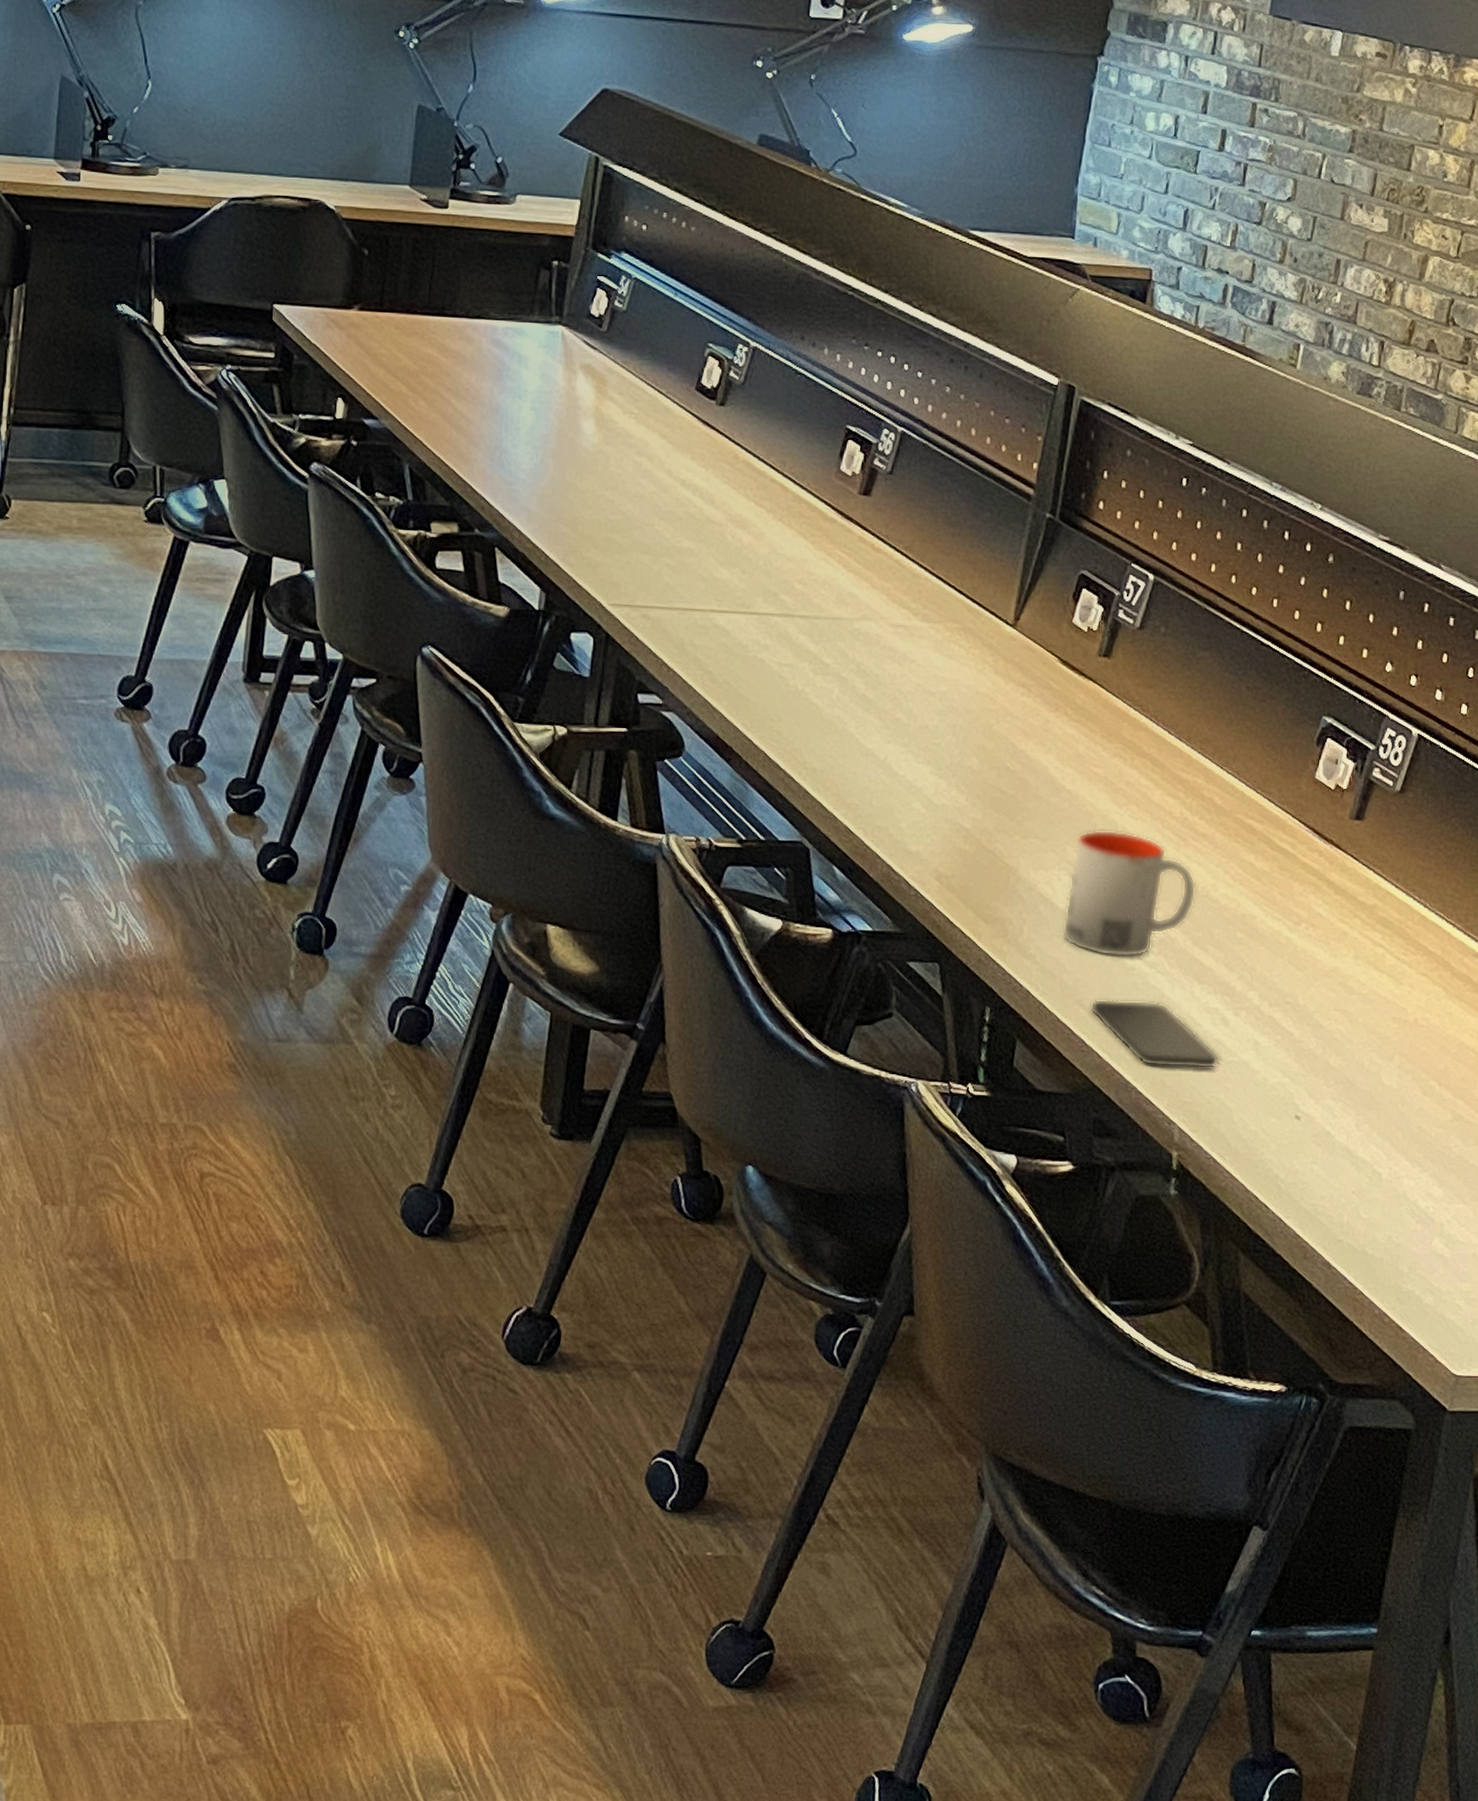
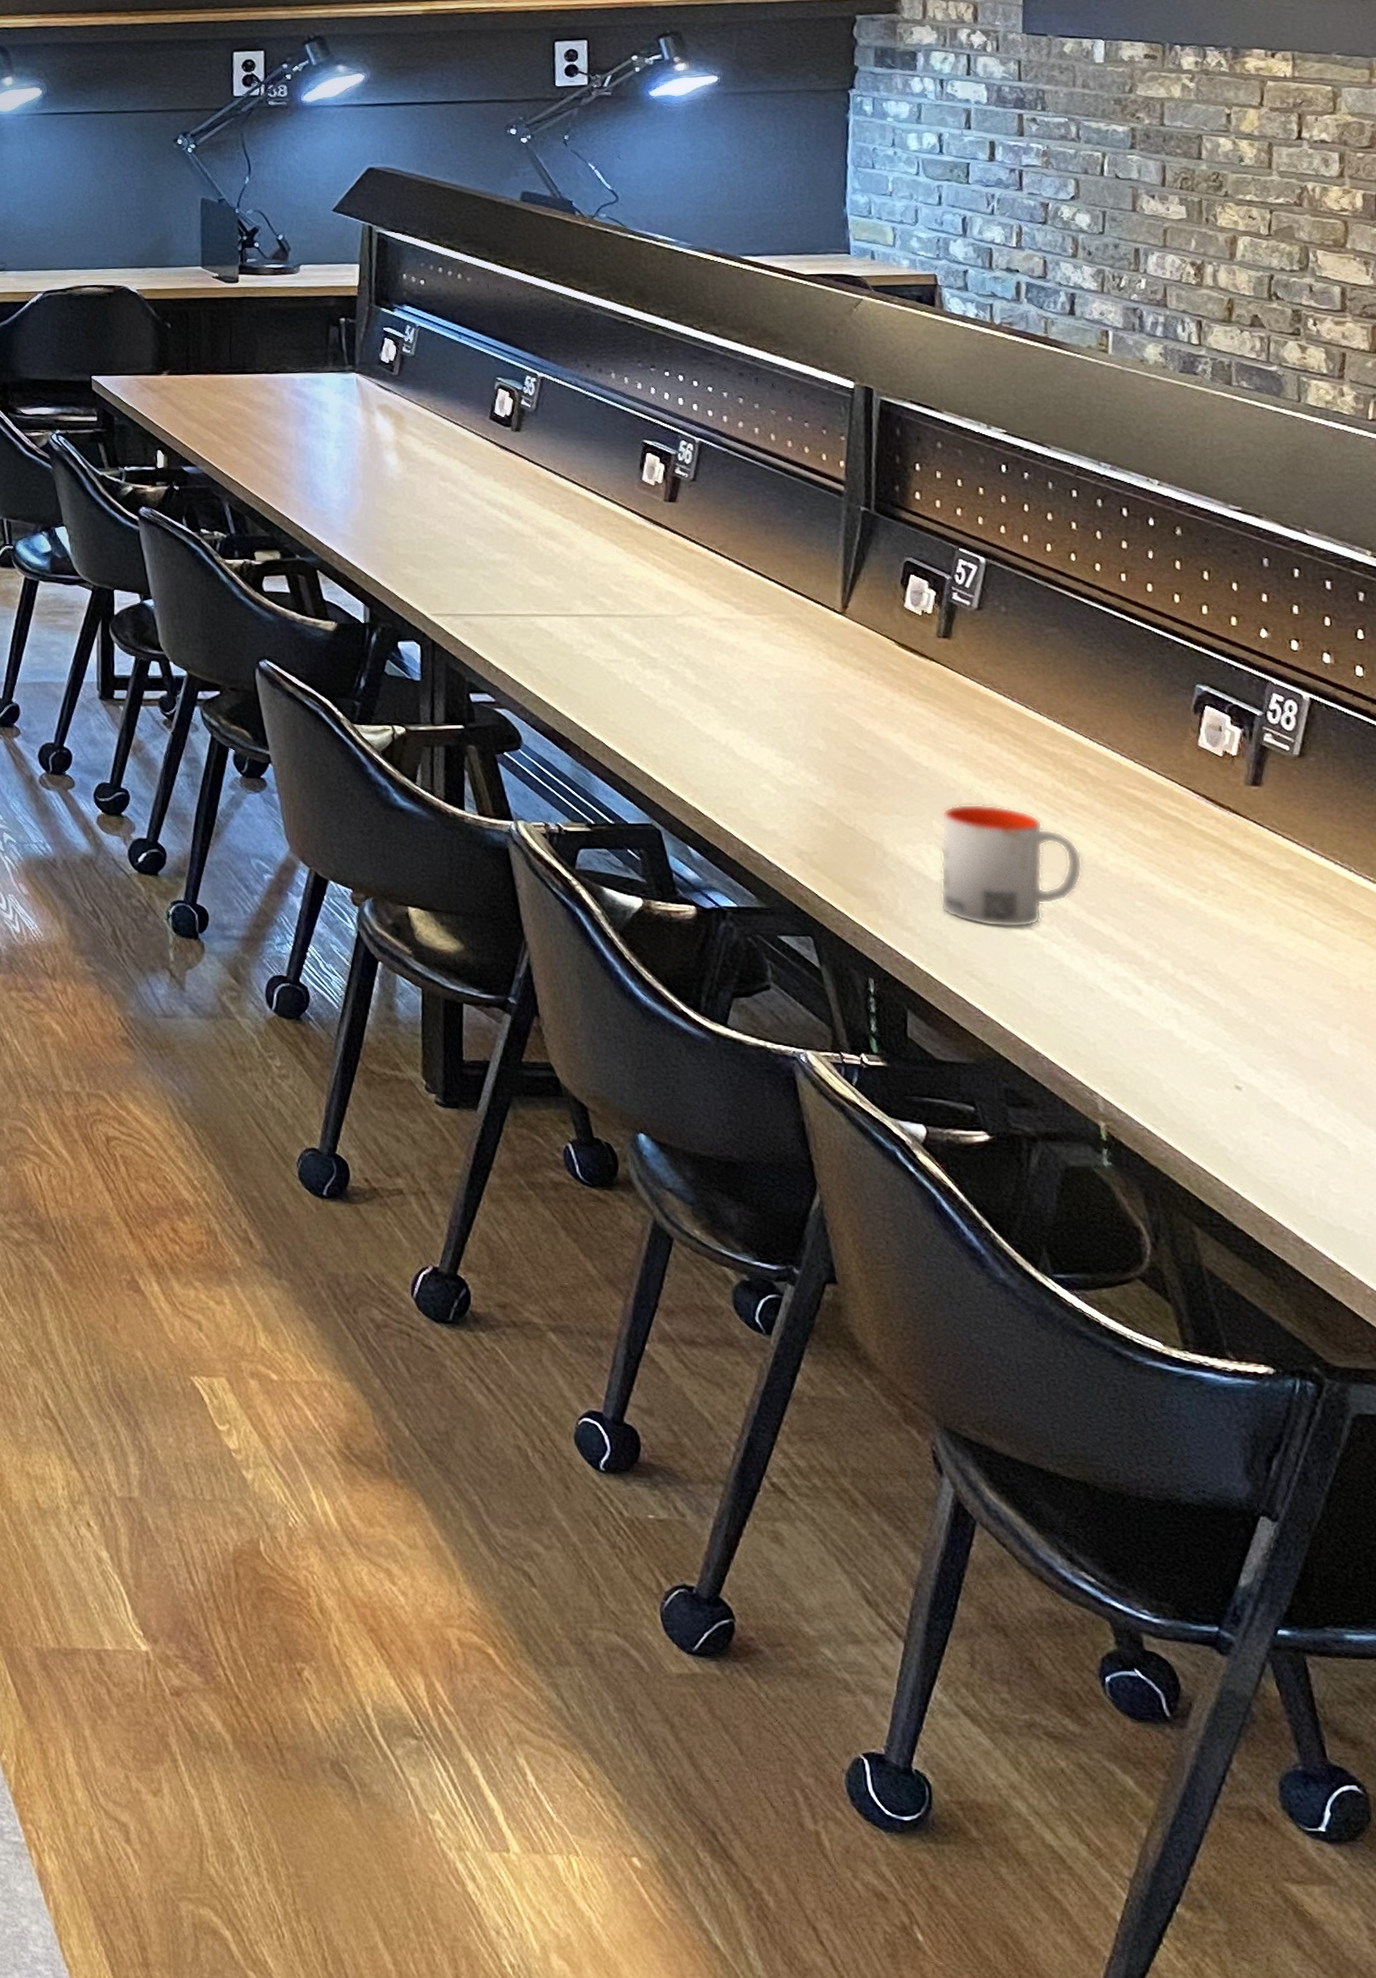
smartphone: present [1090,999,1219,1069] -> none [983,969,1137,1039]

